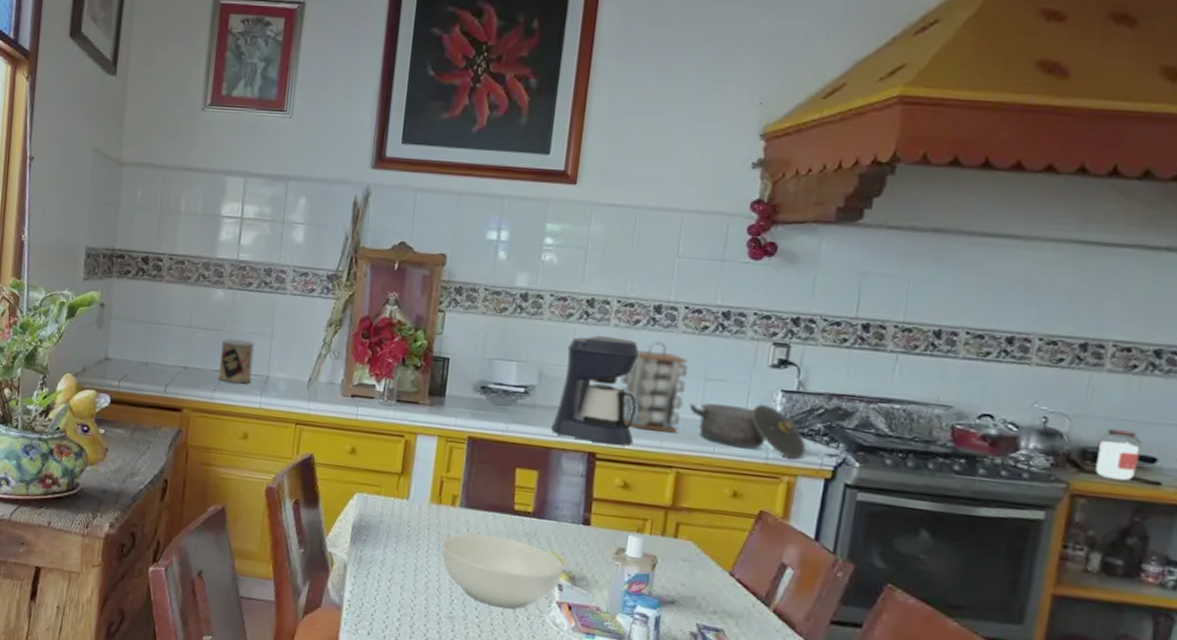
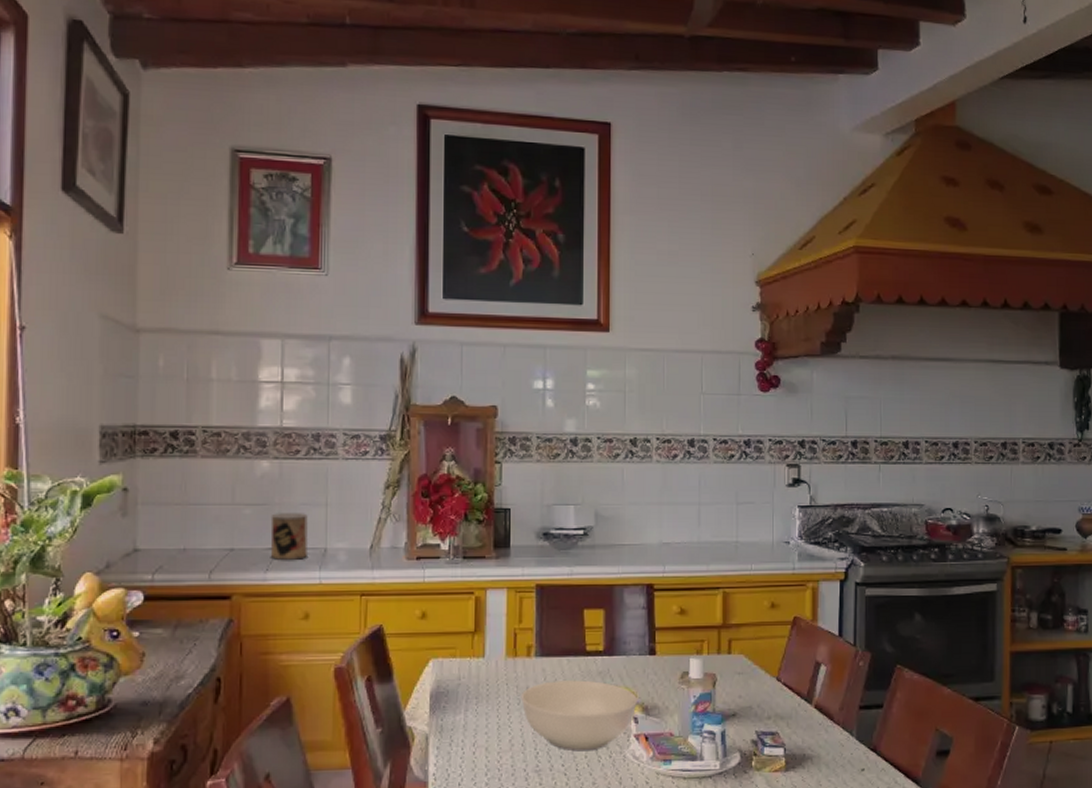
coffee maker: present [551,335,640,446] -> none [611,471,685,575]
spice rack: present [619,341,689,433] -> none [667,473,723,558]
cooking pot: present [689,403,807,458] -> none [727,521,824,565]
jar: present [1096,428,1141,480] -> none [1023,509,1050,549]

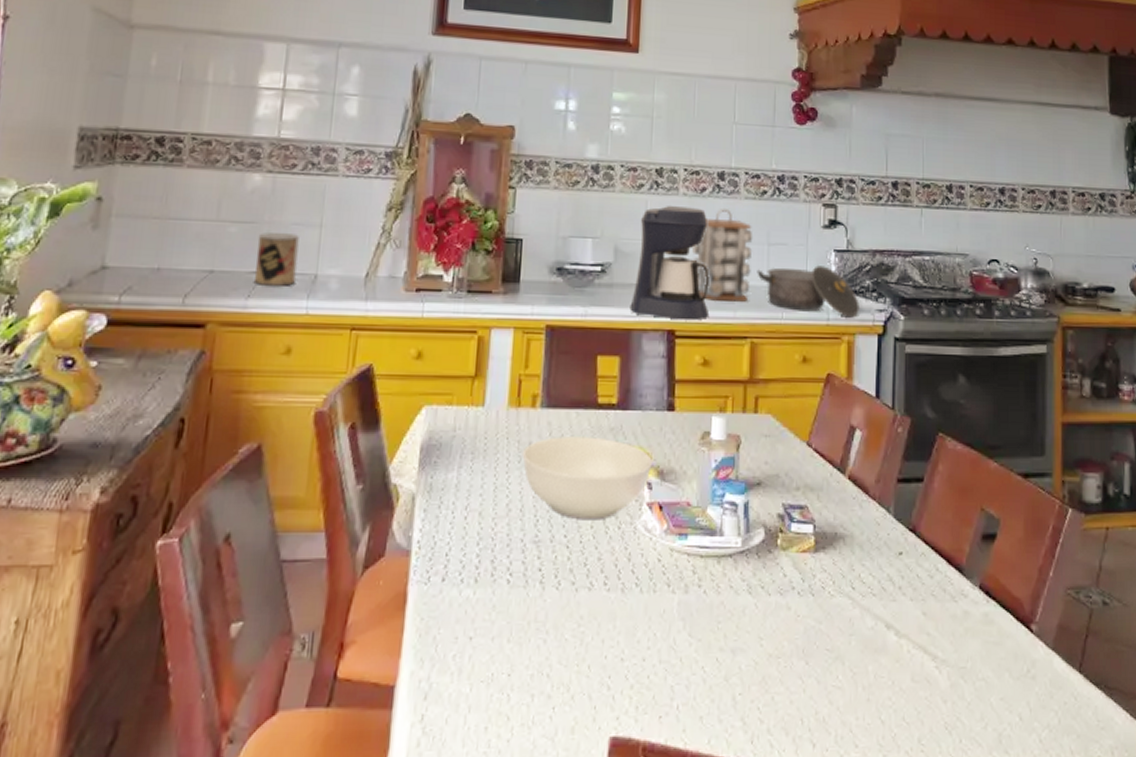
coffee maker: none [611,471,685,575] -> present [630,205,710,321]
spice rack: none [667,473,723,558] -> present [692,209,753,302]
cooking pot: none [727,521,824,565] -> present [757,265,861,316]

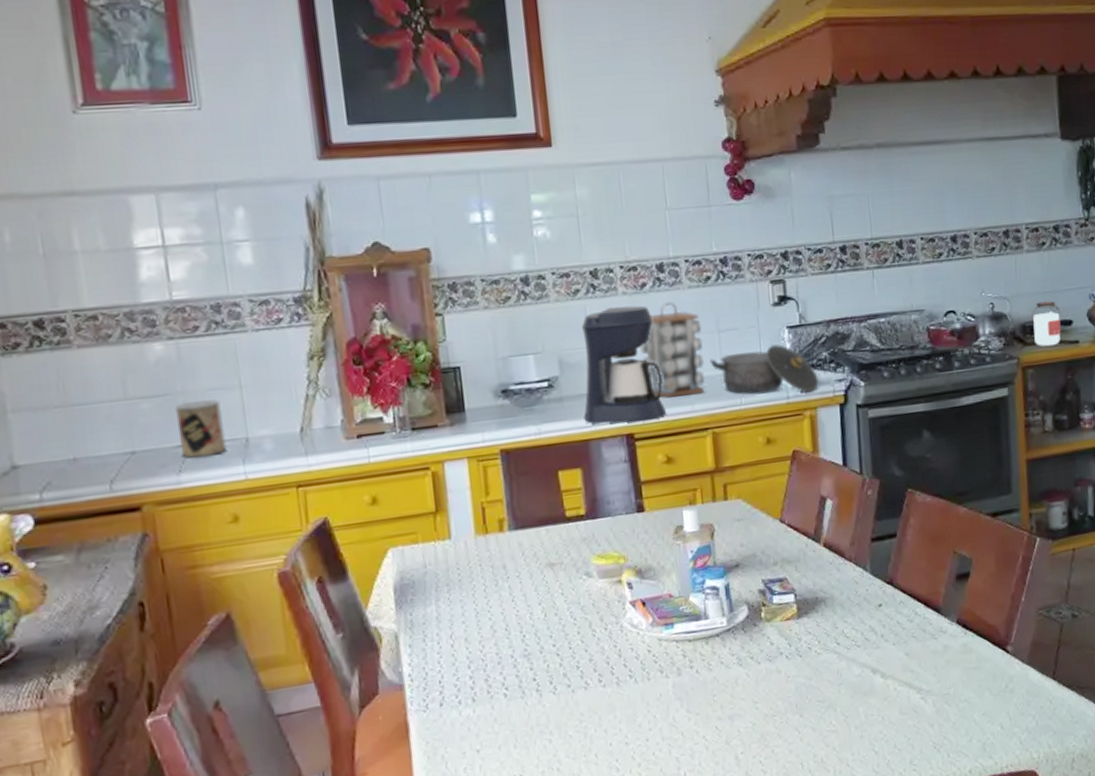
bowl: present [522,437,652,520] -> none [497,548,630,629]
jar: none [1074,265,1103,309] -> present [1031,301,1061,347]

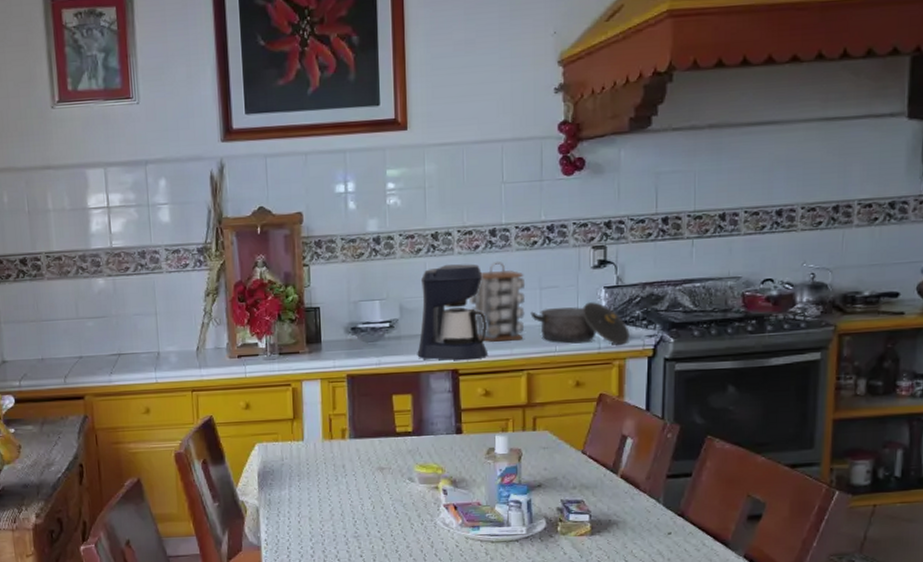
tin can: present [174,399,226,459] -> none [110,322,144,364]
jar: present [1031,301,1061,347] -> none [854,273,887,316]

